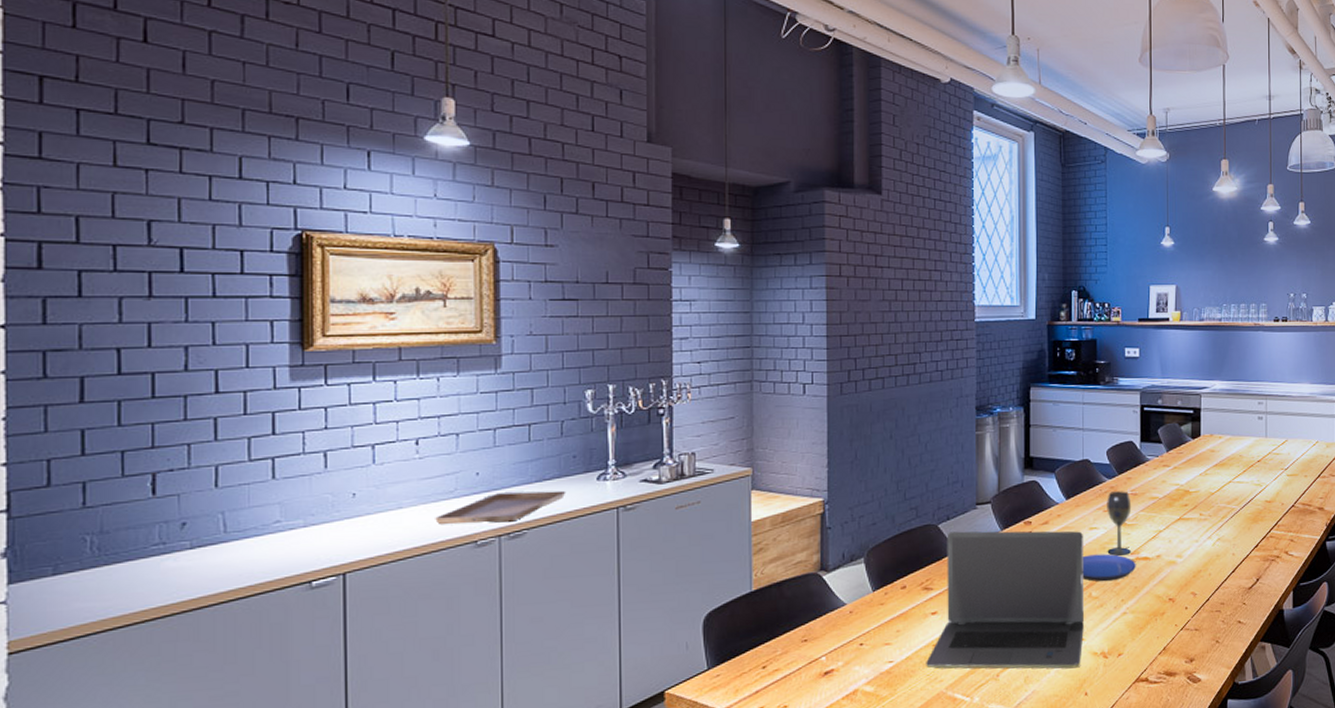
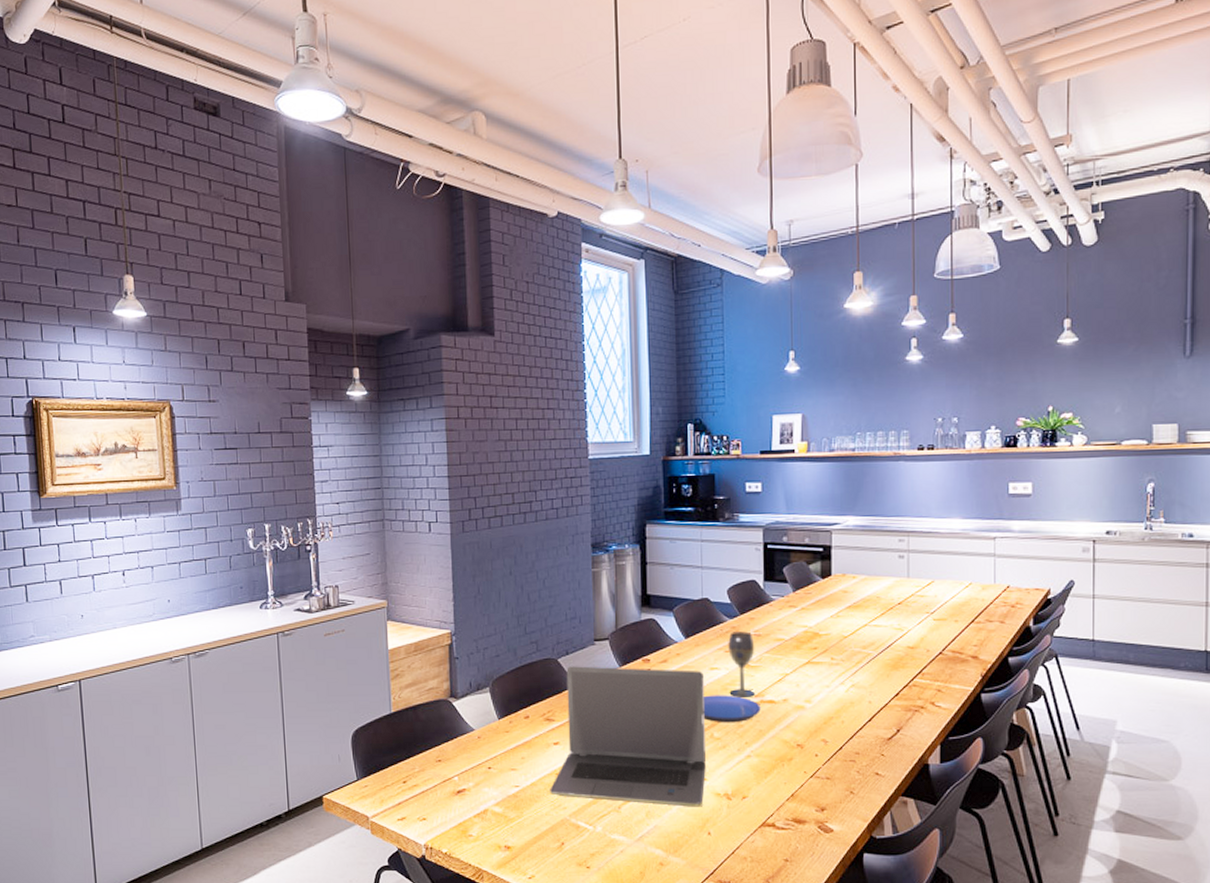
tray: present [435,490,566,525] -> none [140,617,237,644]

